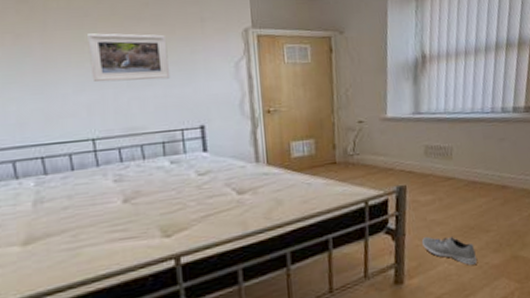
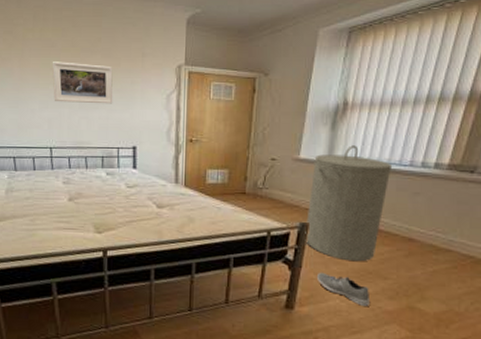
laundry hamper: none [402,98,477,220] -> present [305,145,393,262]

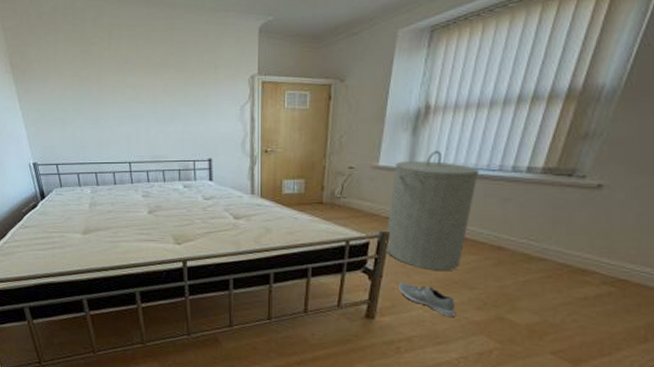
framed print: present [52,62,113,104] -> none [127,77,188,118]

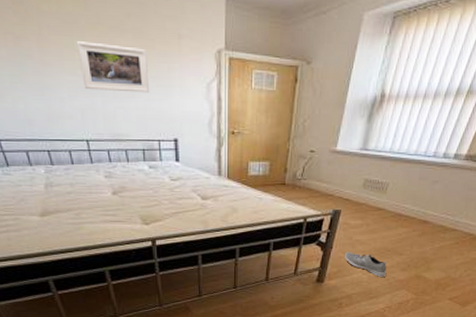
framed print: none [127,77,188,118] -> present [76,41,150,93]
laundry hamper: present [385,151,480,272] -> none [336,137,419,242]

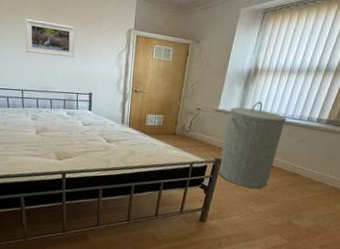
laundry hamper: none [336,137,419,242] -> present [218,102,287,189]
sneaker: present [345,251,387,278] -> none [225,195,262,222]

